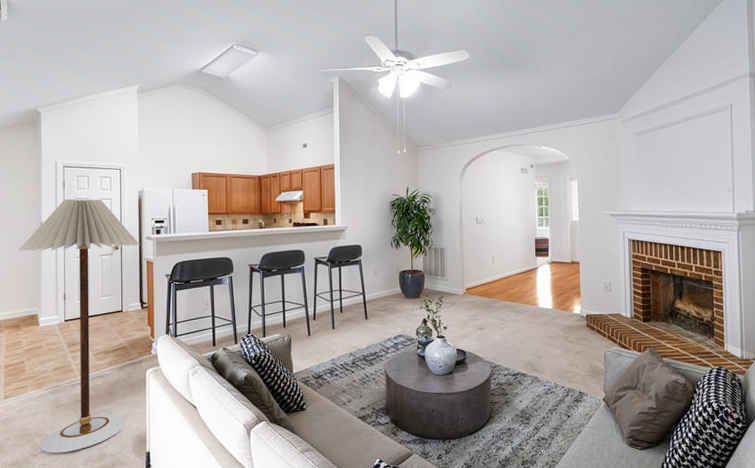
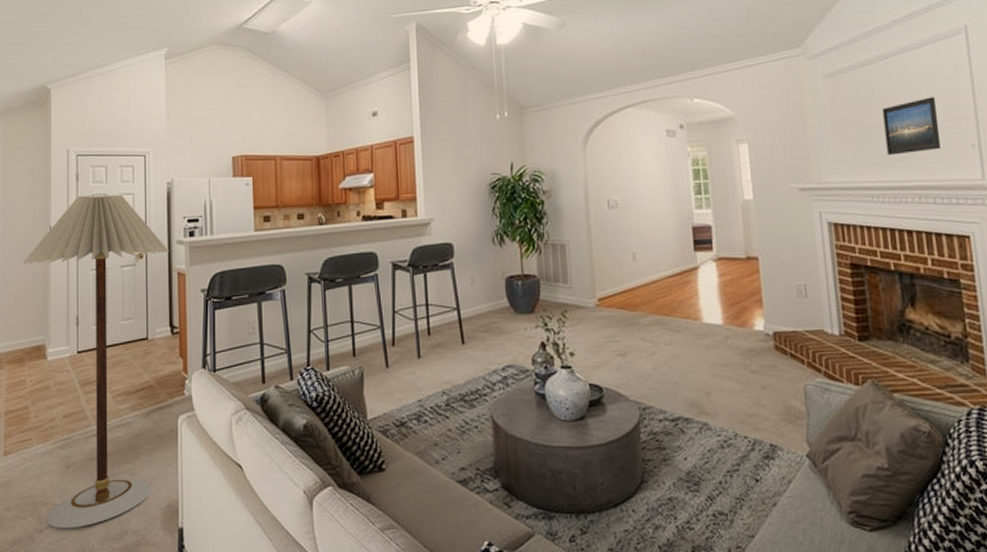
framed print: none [671,153,708,194] -> present [882,97,942,156]

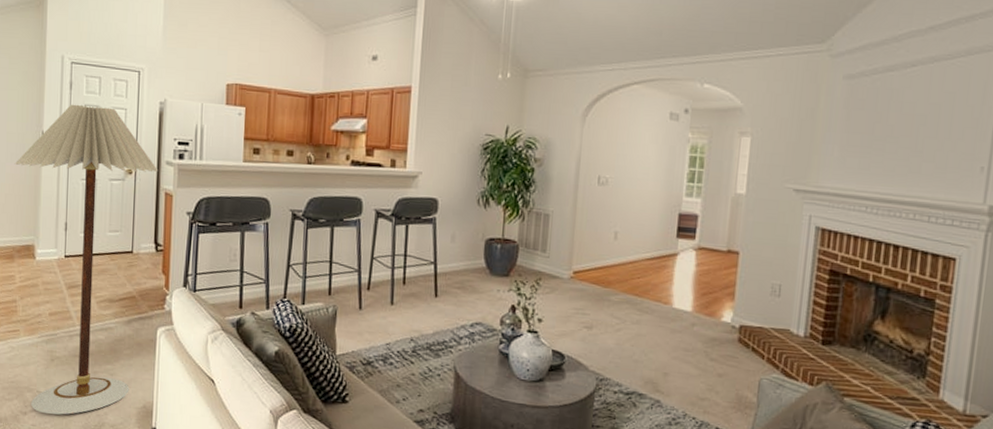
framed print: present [882,97,942,156] -> none [891,112,955,169]

